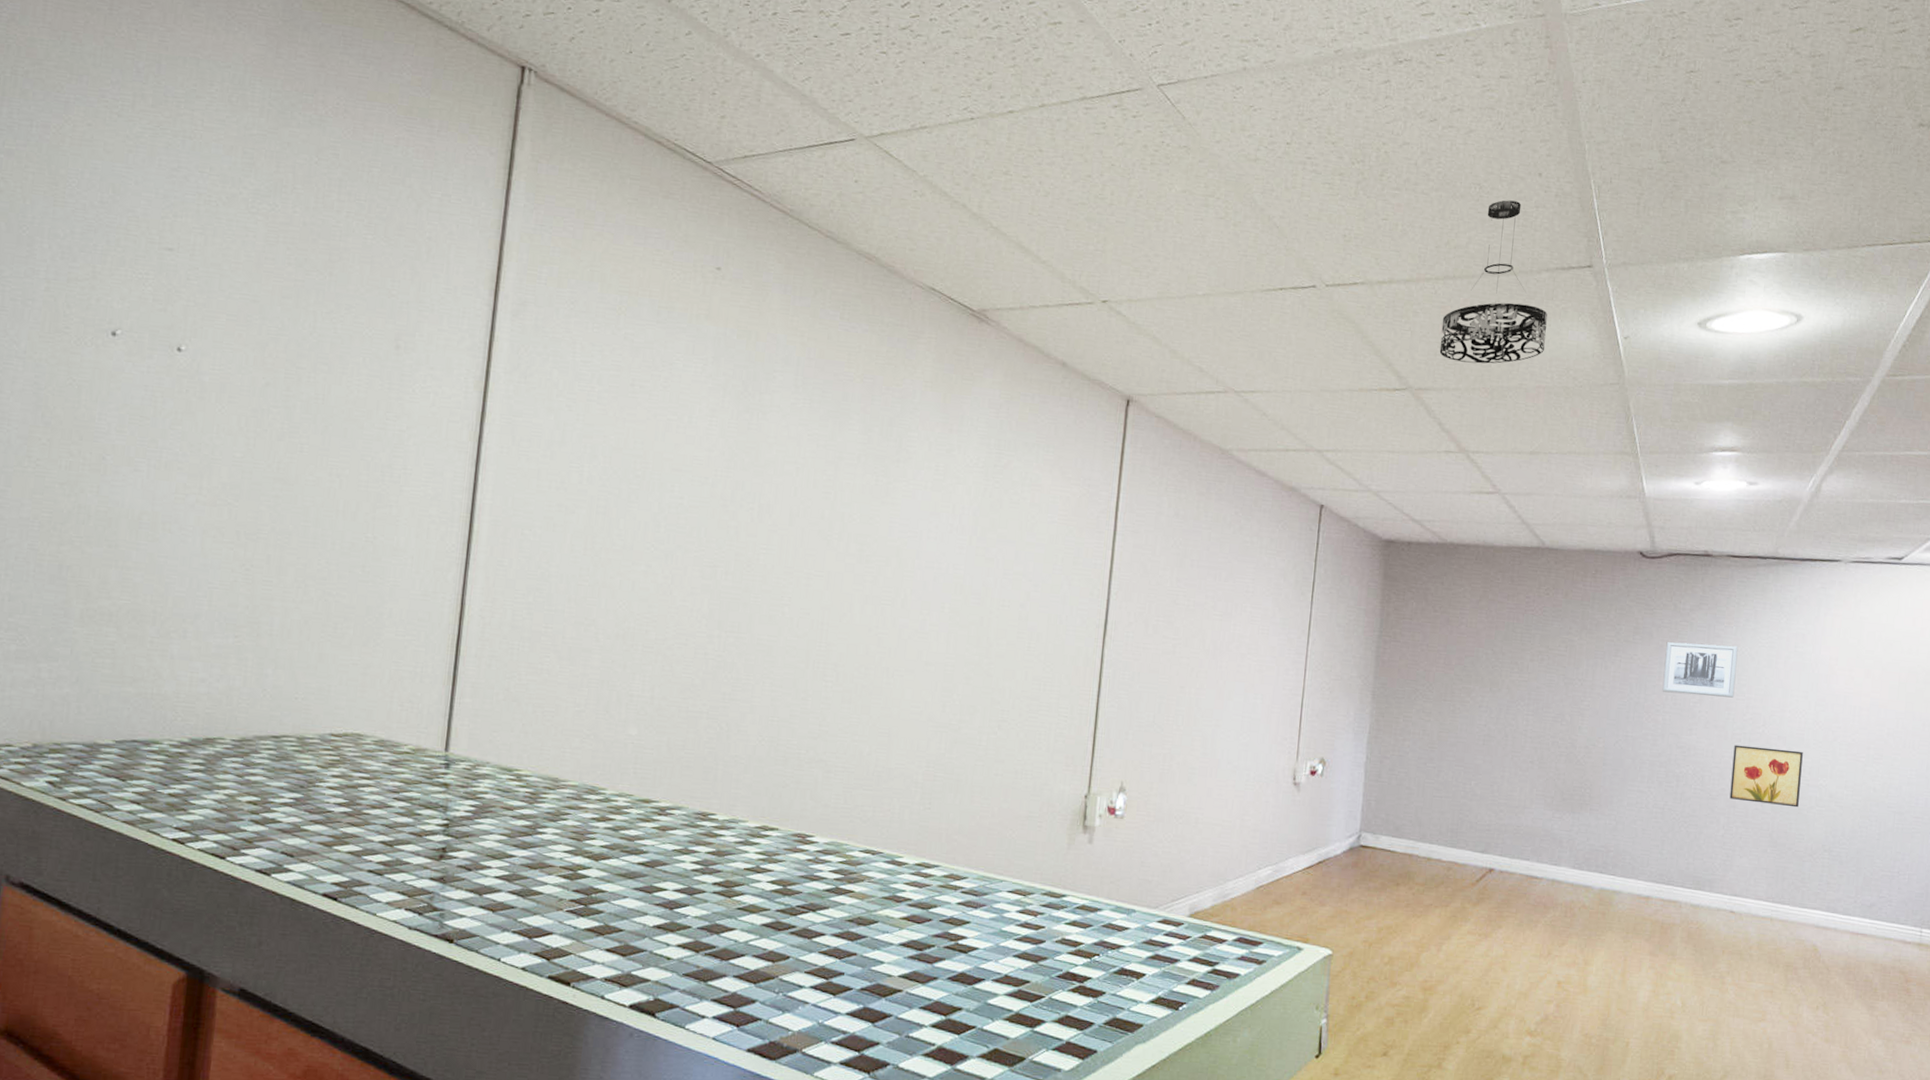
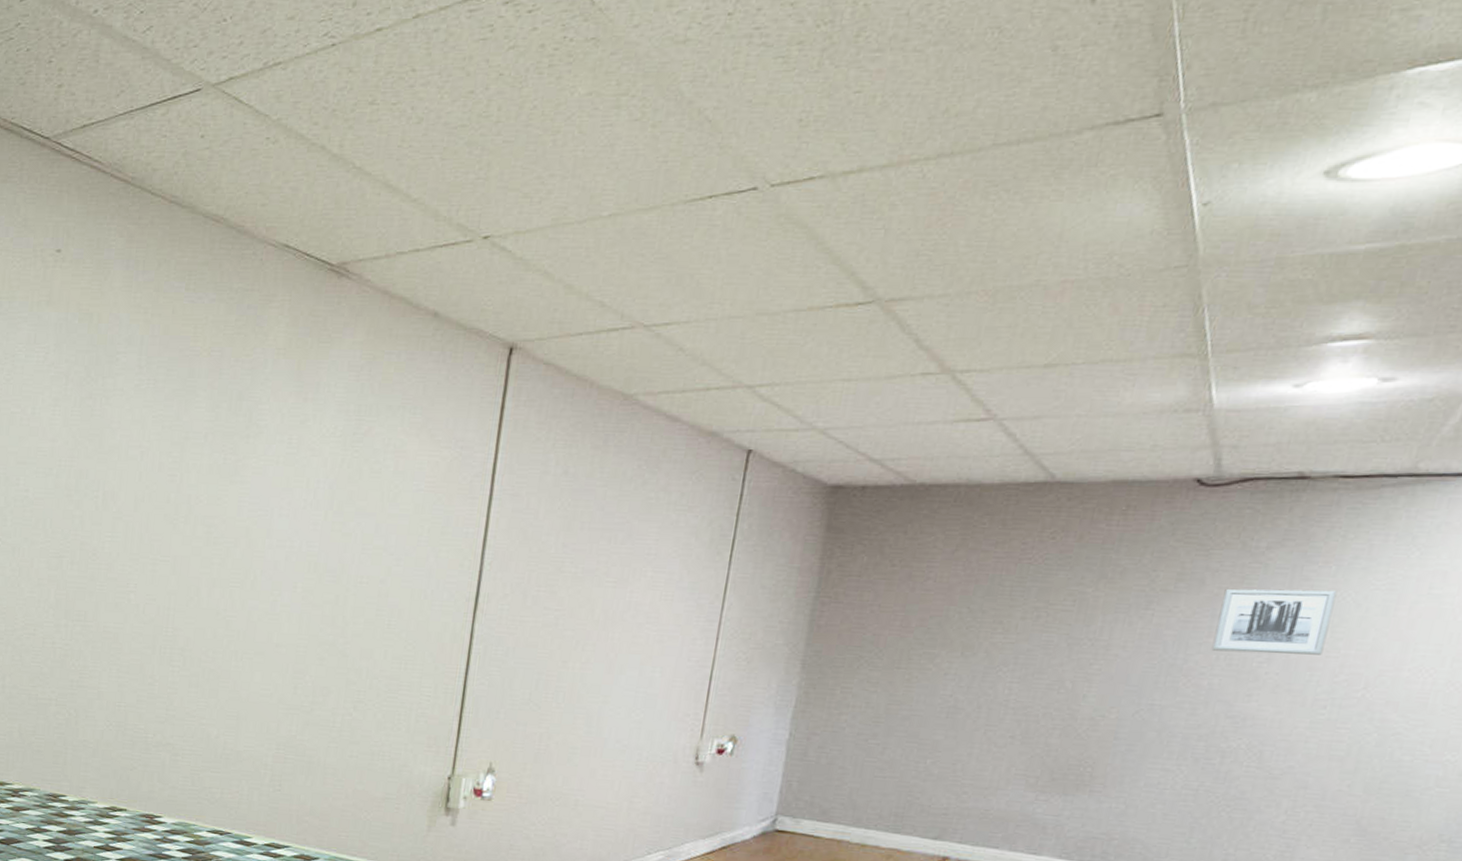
pendant light: present [1439,200,1548,364] -> none [923,42,1087,261]
wall art: present [1729,744,1803,808] -> none [1299,712,1424,789]

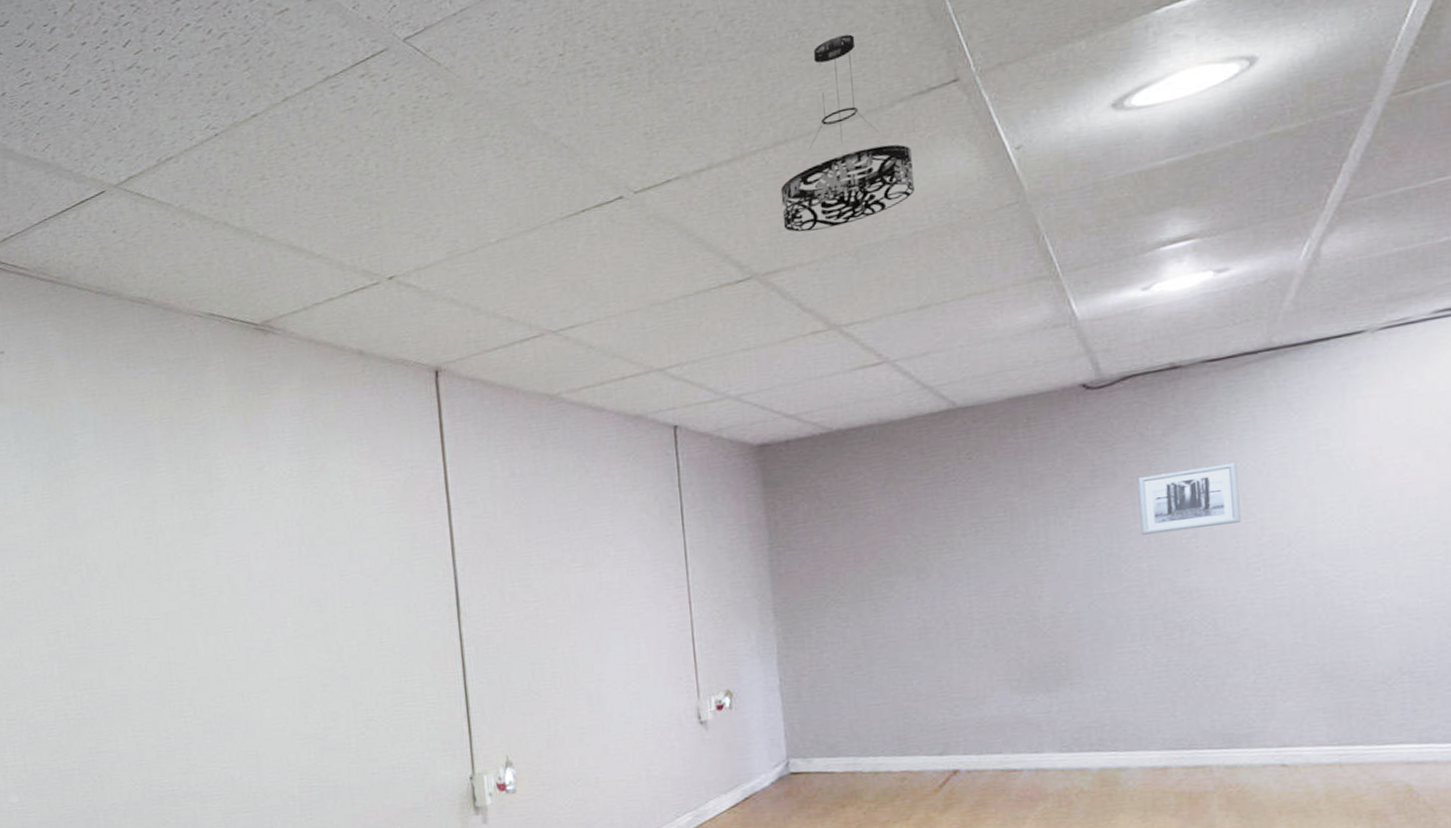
pendant light: none [923,42,1087,261] -> present [780,34,914,232]

